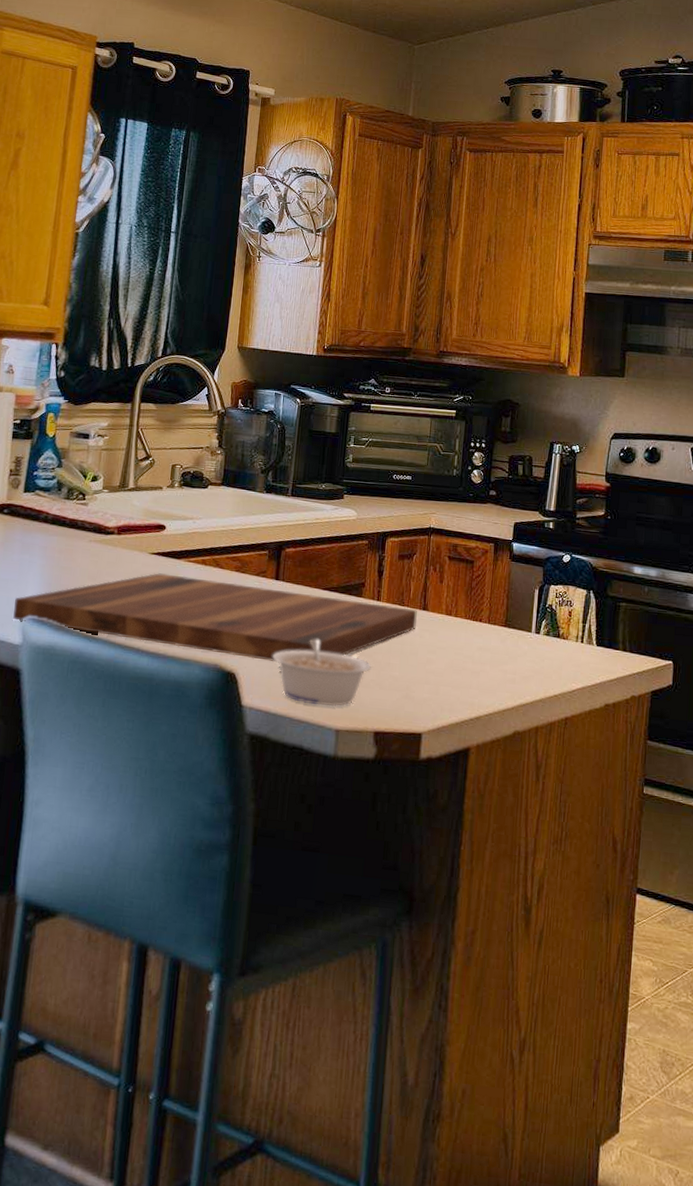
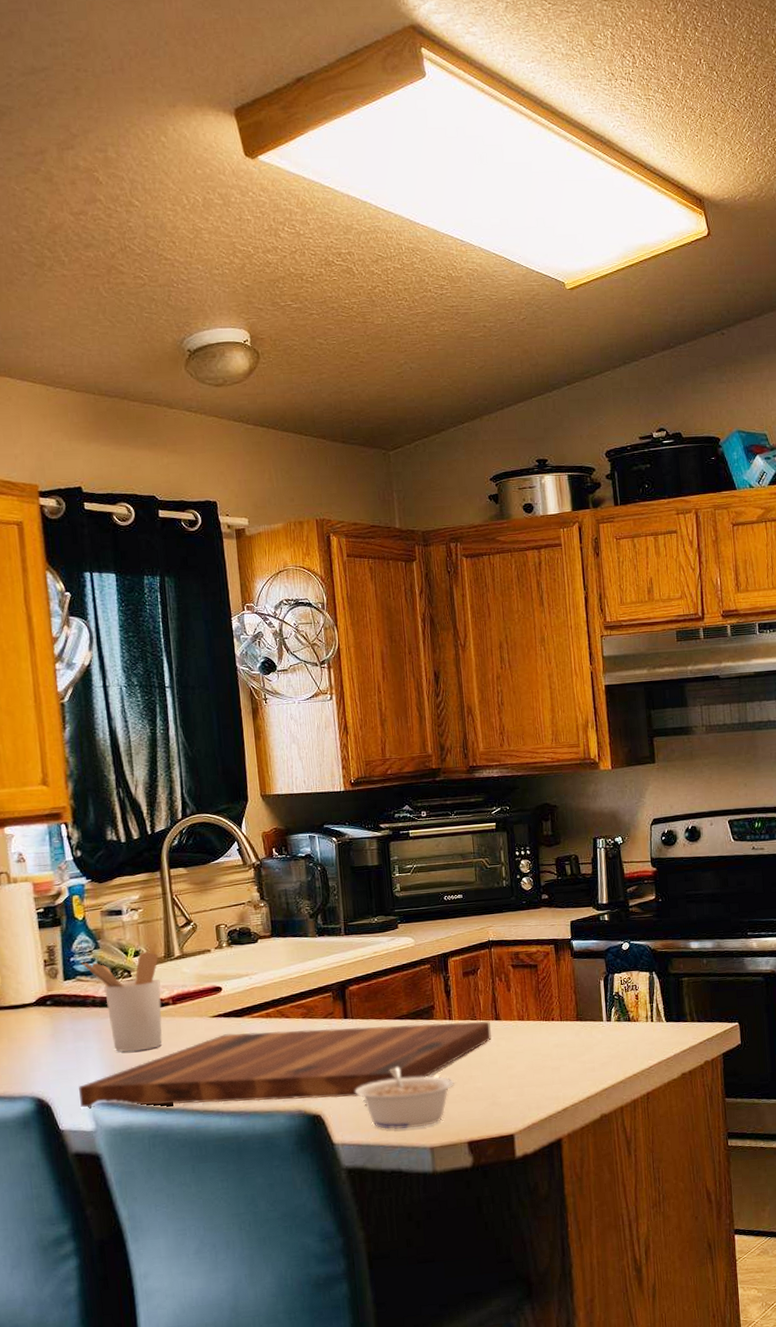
utensil holder: none [43,477,114,575] -> present [82,951,163,1052]

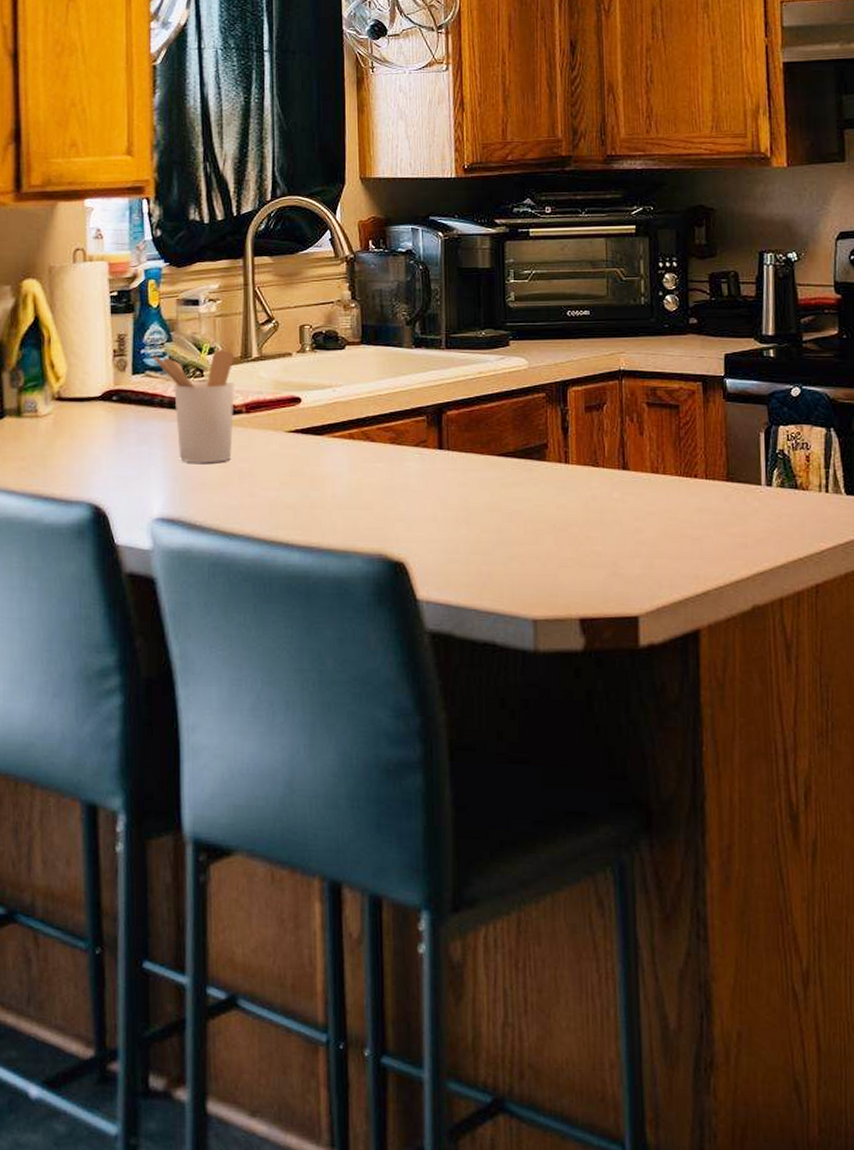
cutting board: present [79,1020,491,1108] -> none [139,454,616,547]
legume: present [355,1067,455,1130] -> none [446,515,568,593]

